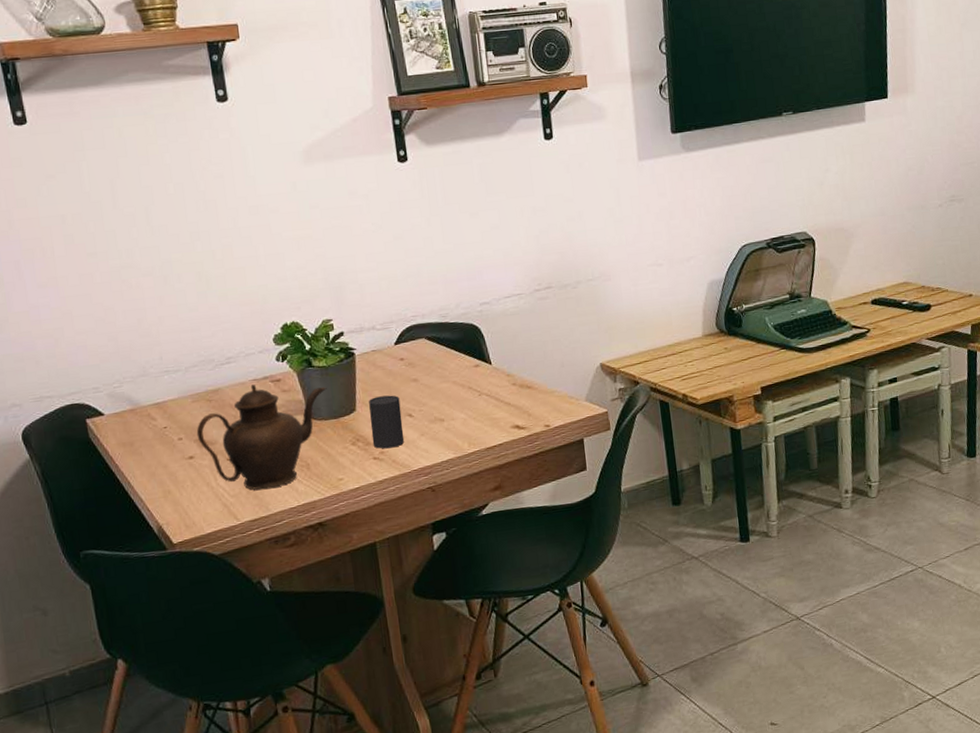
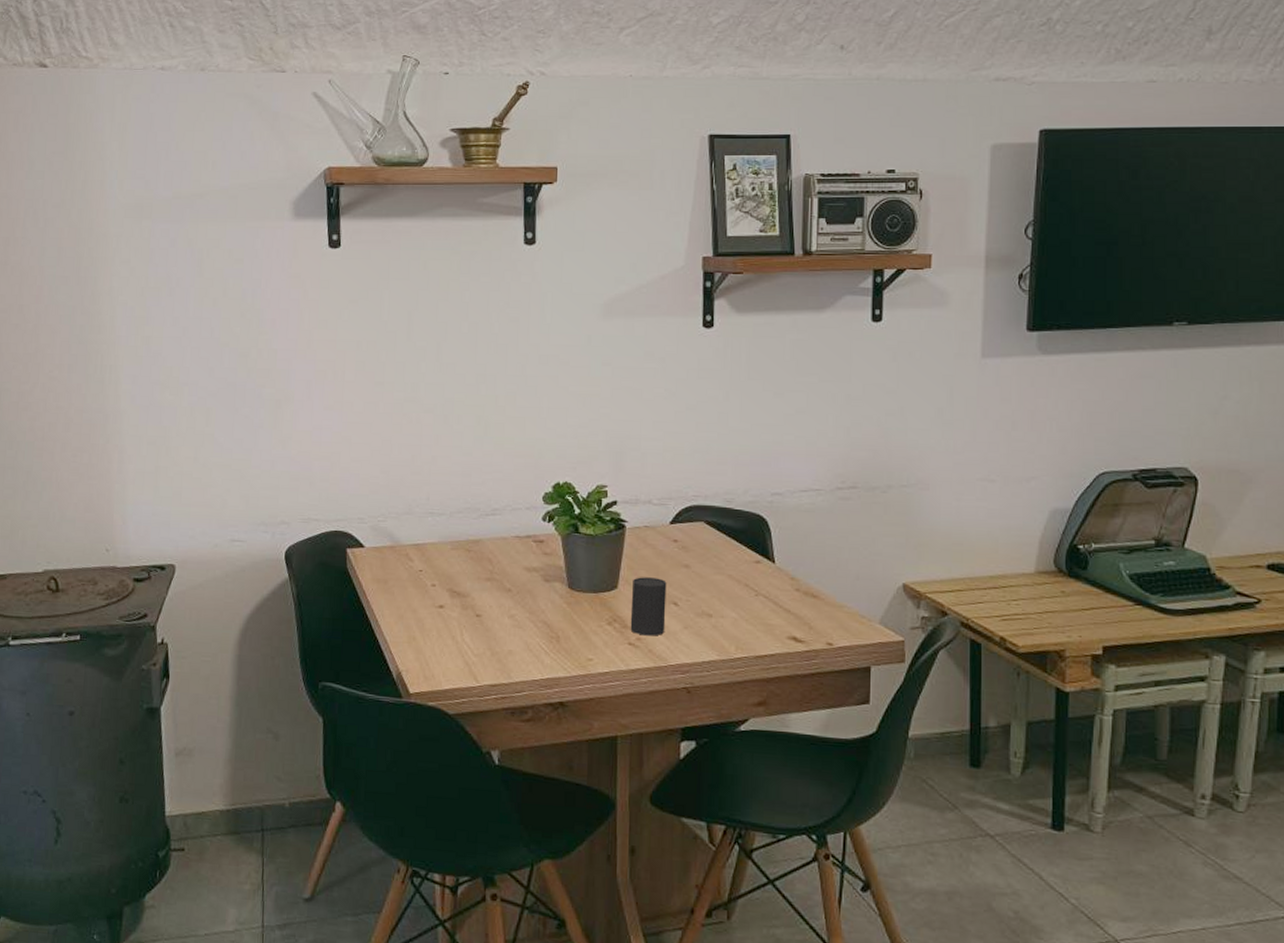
teapot: present [196,384,327,490] -> none [450,541,591,656]

